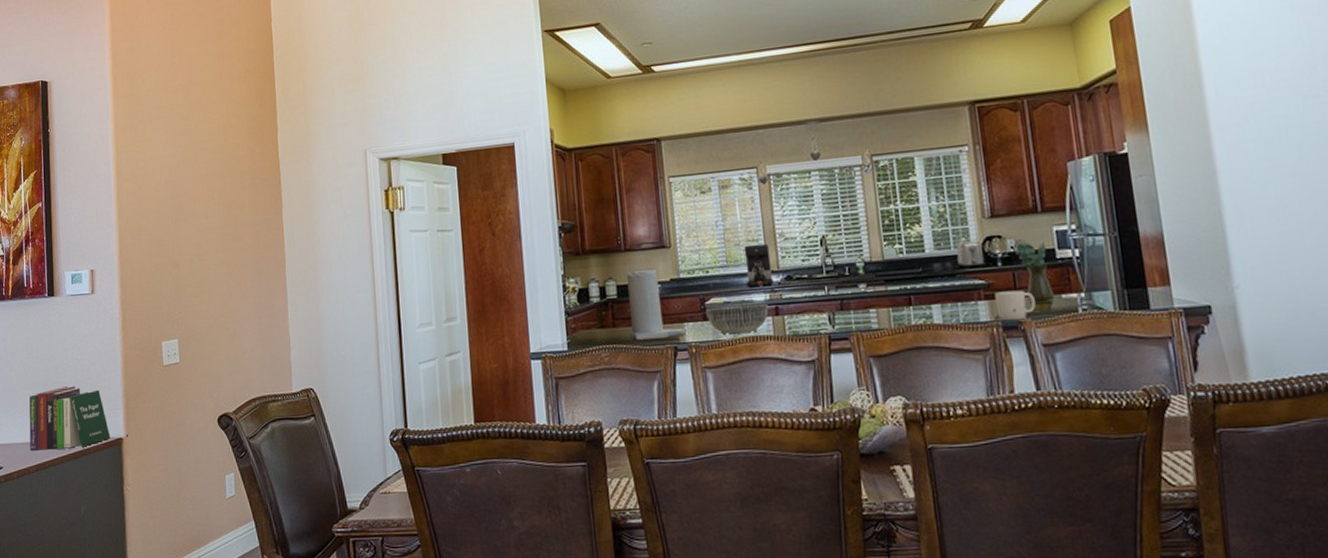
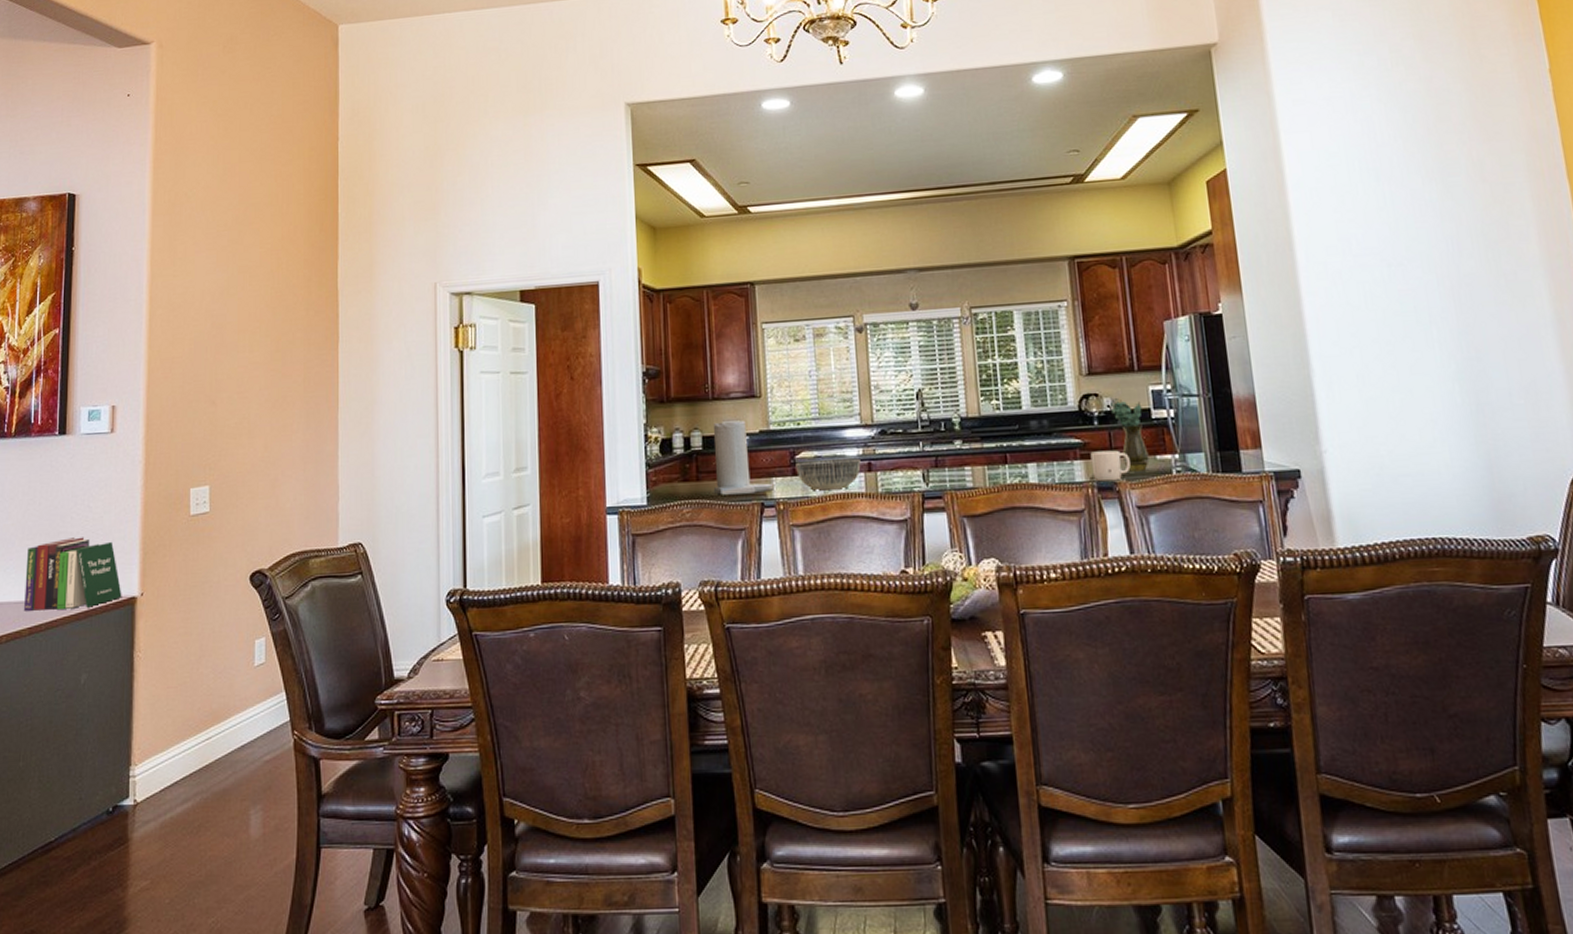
coffee maker: present [744,243,774,287] -> none [837,395,868,441]
toaster: present [956,240,985,268] -> none [1053,398,1082,426]

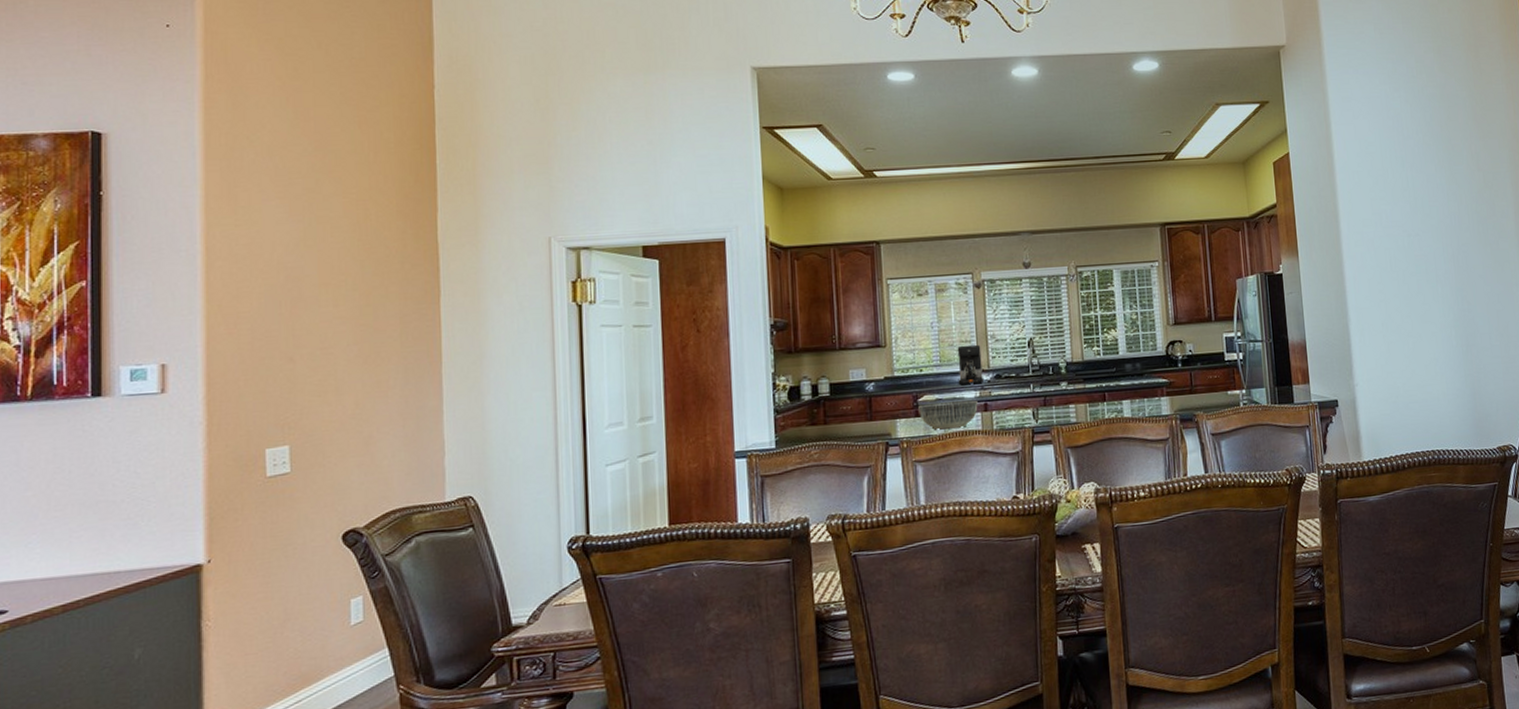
books: present [24,537,122,611] -> none [54,505,184,588]
paper towel: present [712,420,774,495] -> none [839,368,898,437]
coffee maker: none [837,395,868,441] -> present [957,344,985,385]
mug: present [1090,450,1131,482] -> none [1174,387,1207,415]
vase: present [1110,397,1150,472] -> none [1192,343,1222,405]

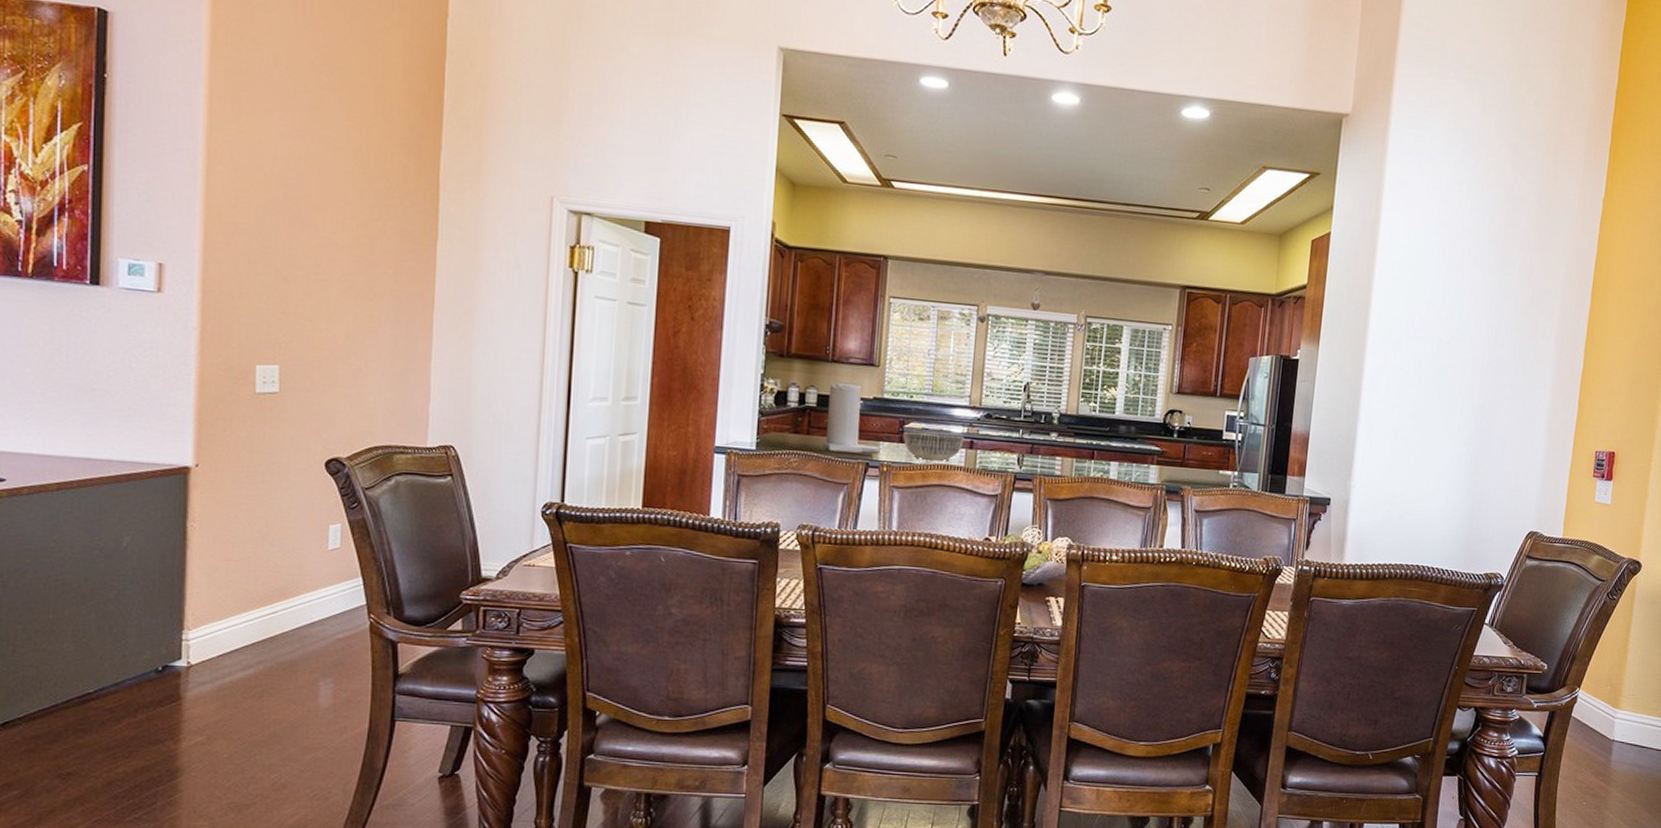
paper towel: none [839,368,898,437] -> present [822,383,881,453]
coffee maker: present [957,344,985,385] -> none [947,378,976,419]

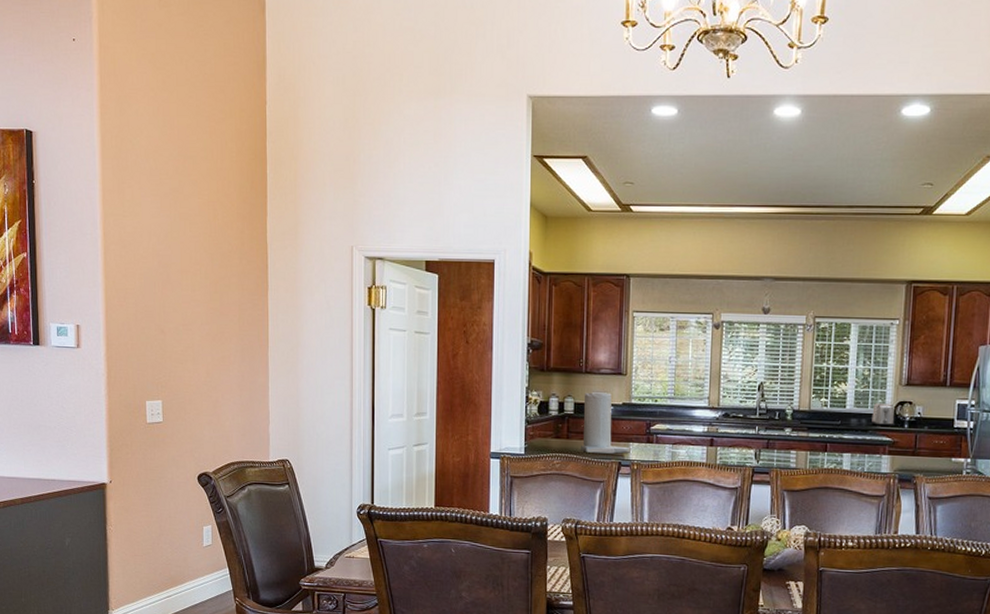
bowl: present [903,431,964,461] -> none [650,432,705,458]
toaster: none [1141,410,1164,435] -> present [872,403,895,426]

